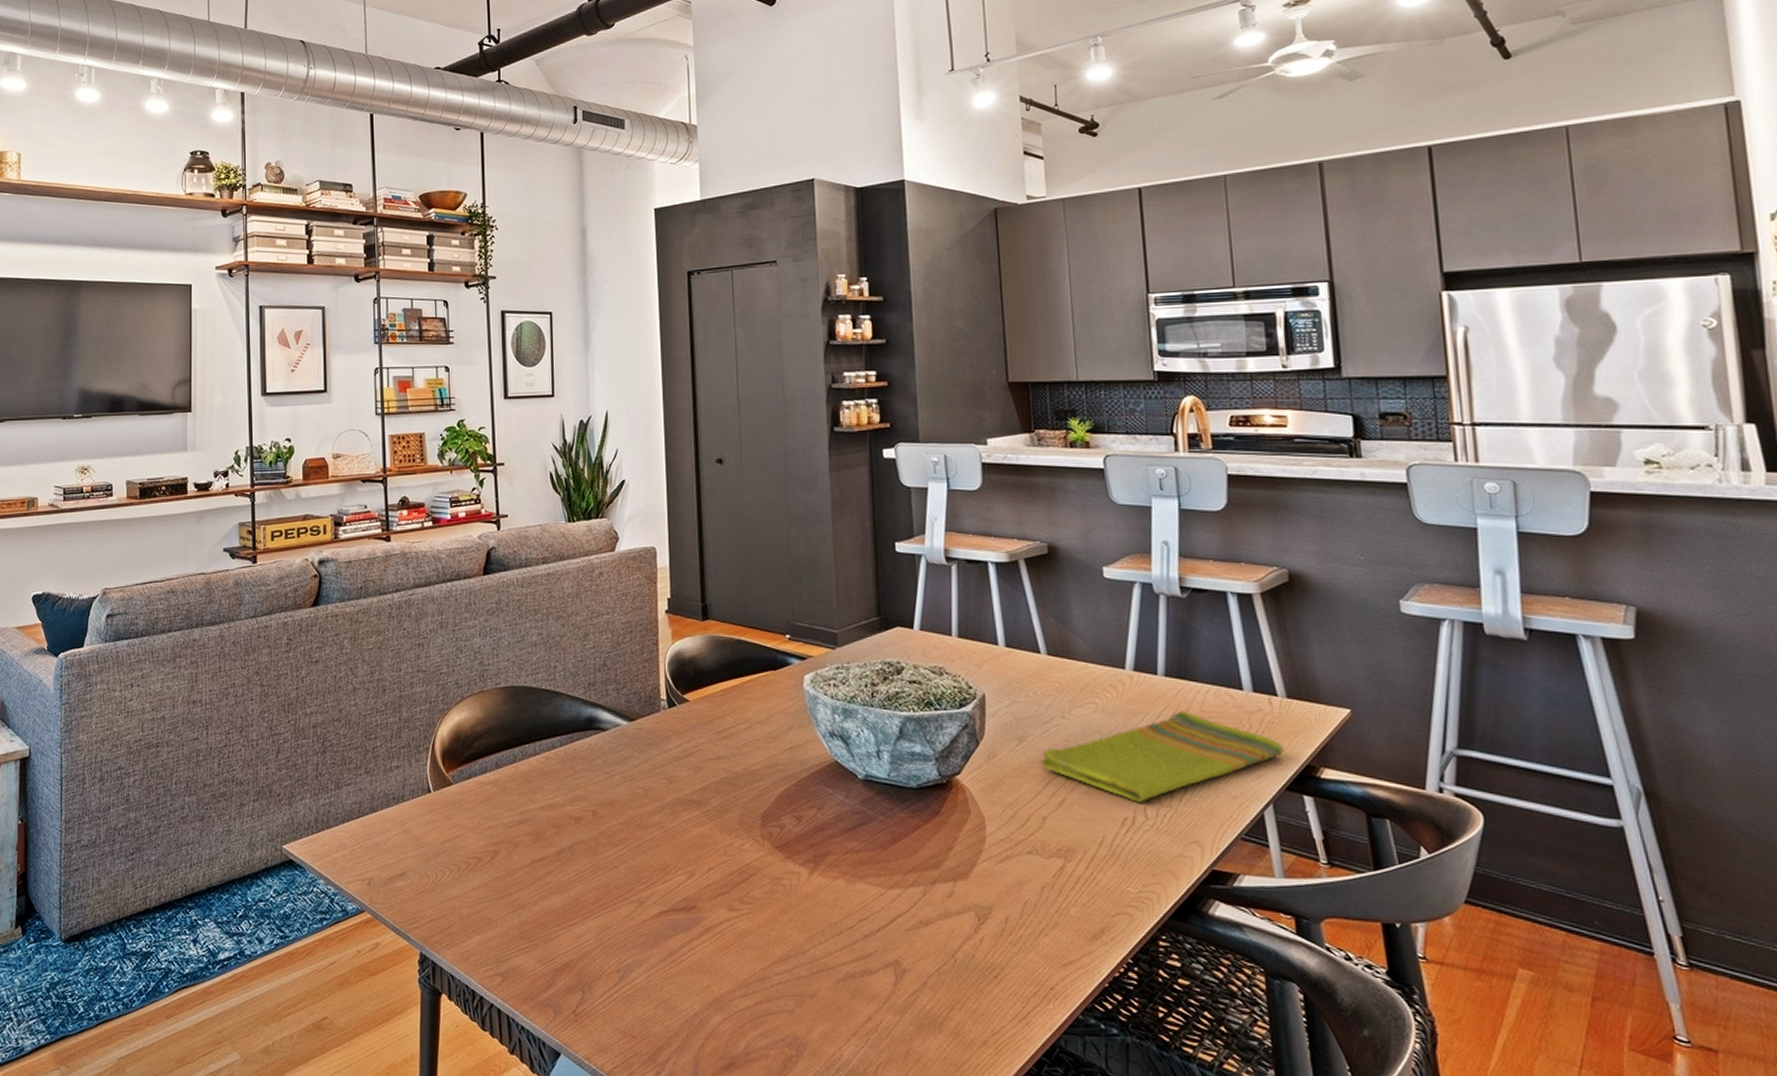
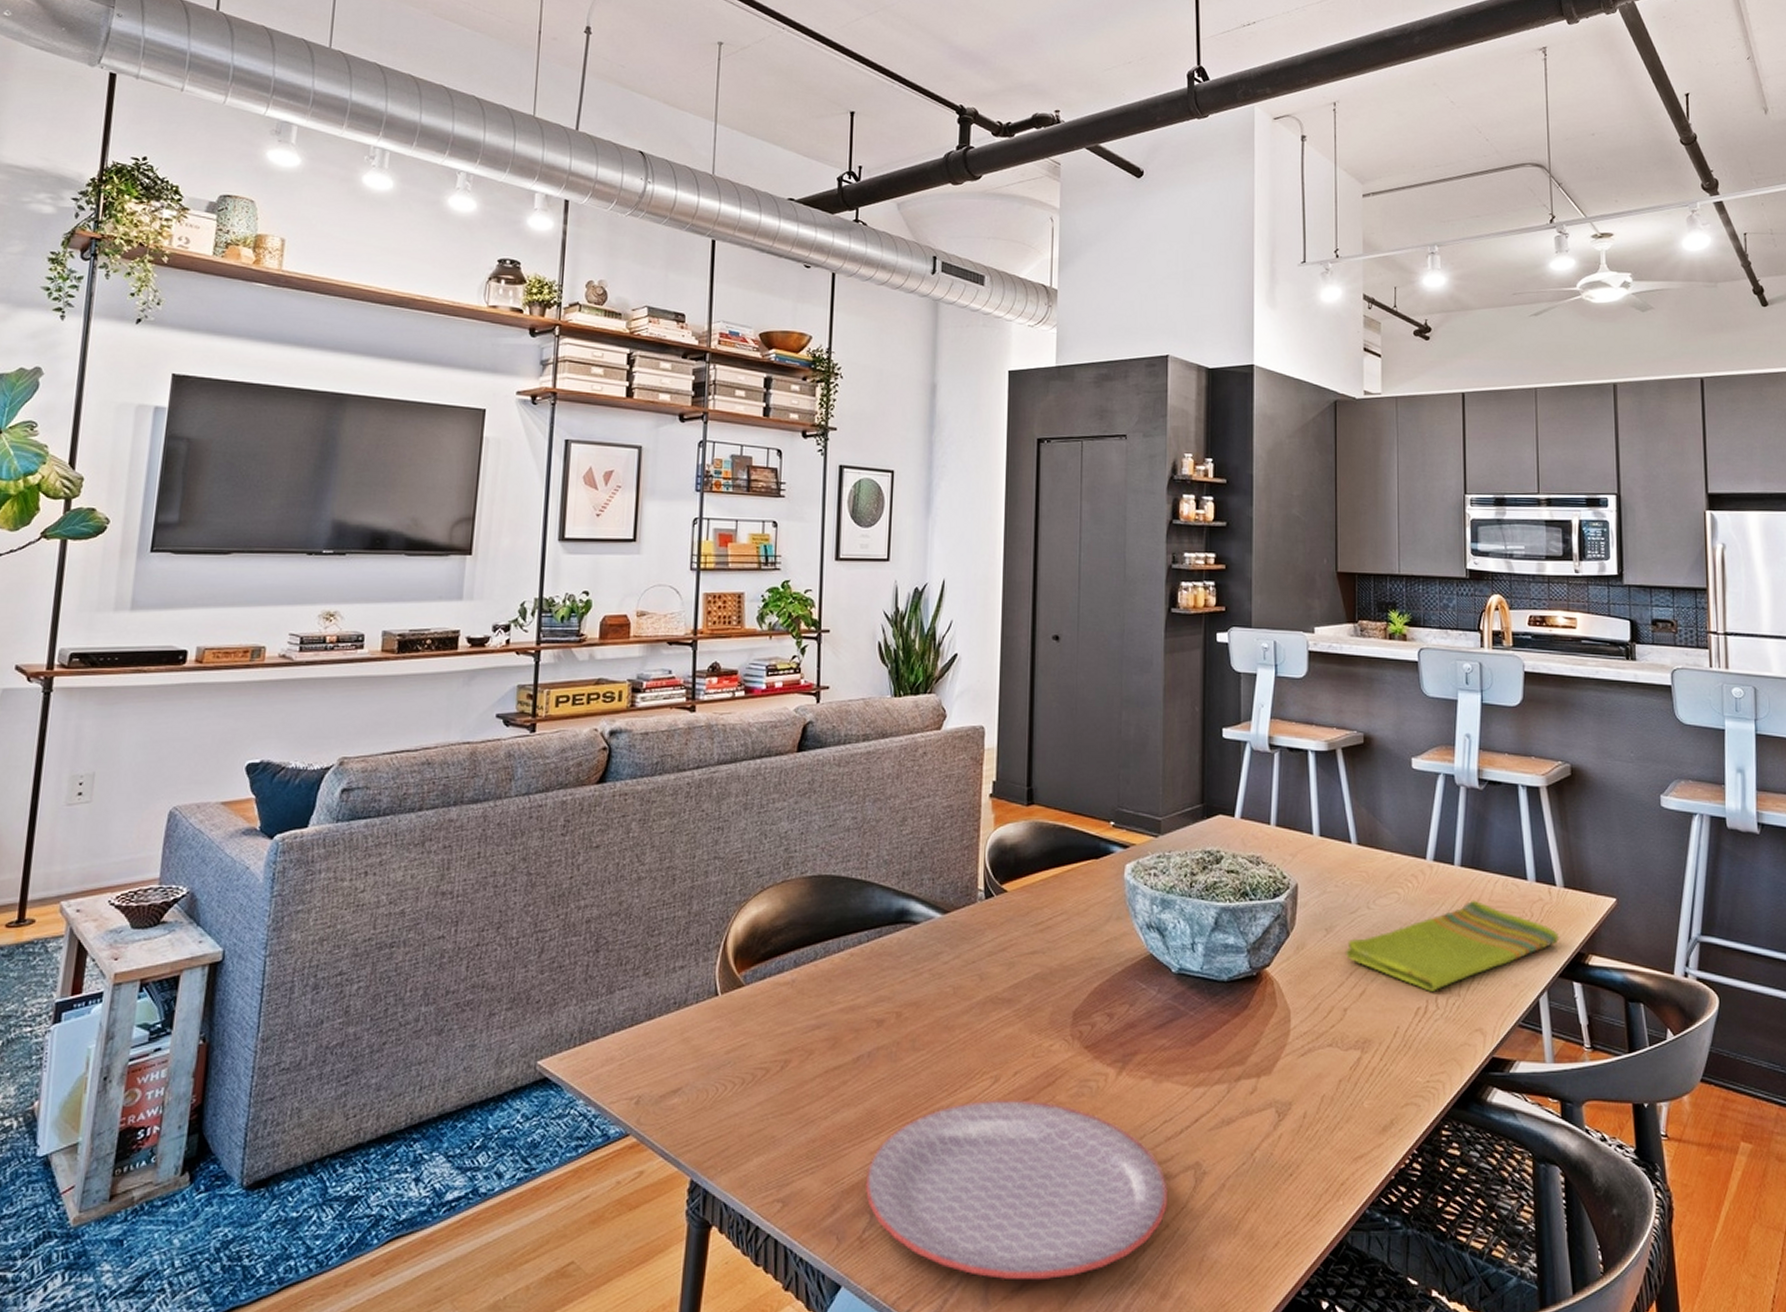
plate: none [575,893,869,1061] -> present [864,1099,1168,1281]

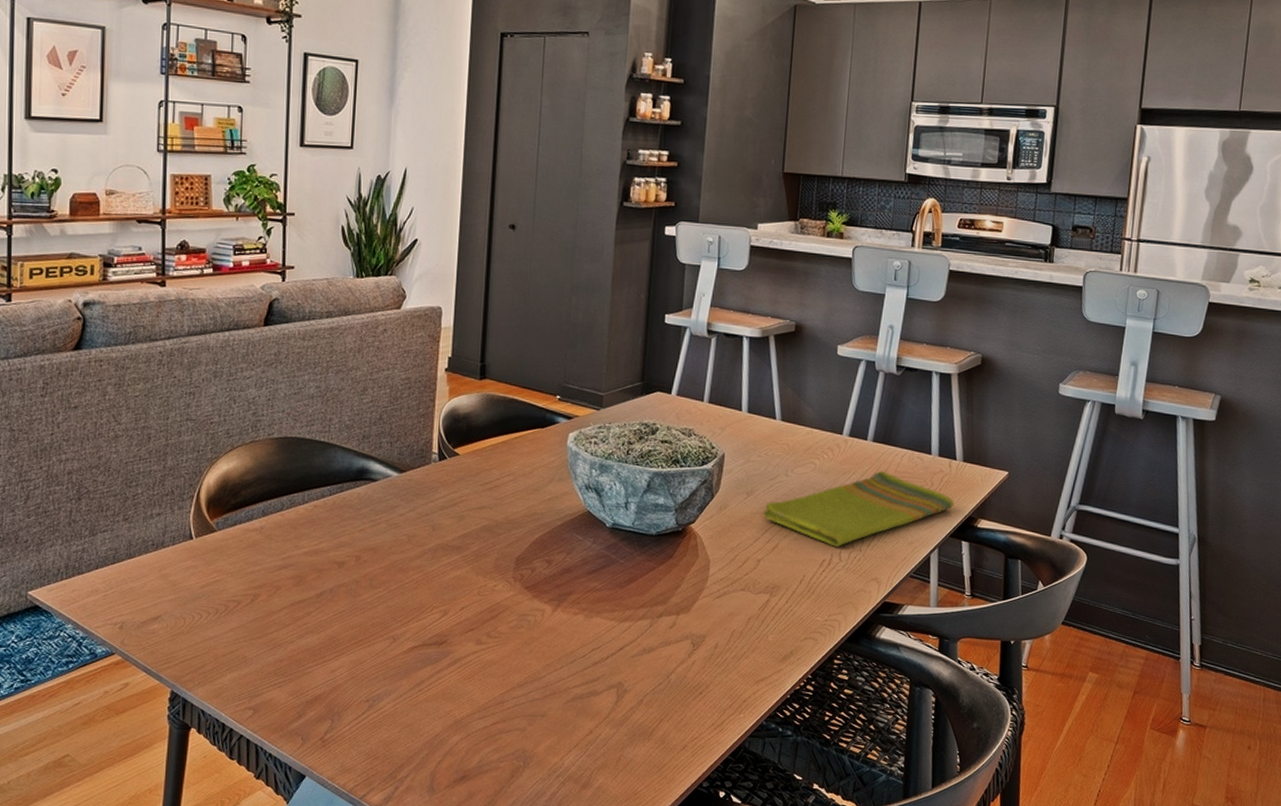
plate: present [864,1099,1168,1281] -> none [326,629,593,773]

